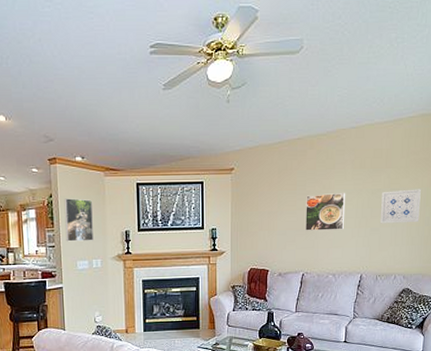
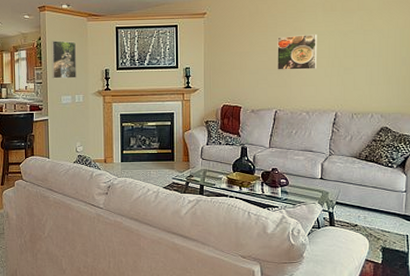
wall art: present [381,189,421,224] -> none [355,30,396,64]

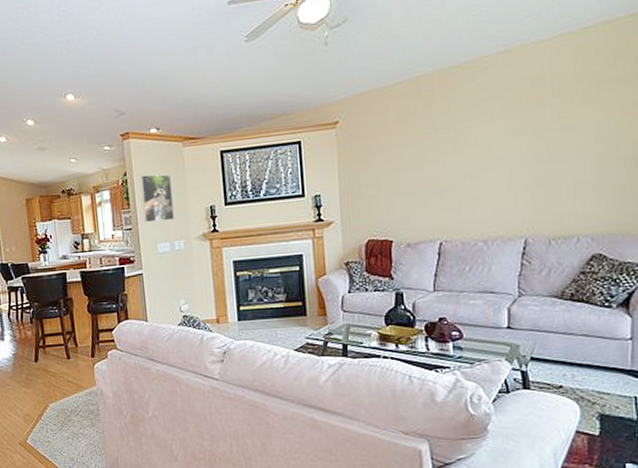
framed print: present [277,33,318,70] -> none [438,135,496,189]

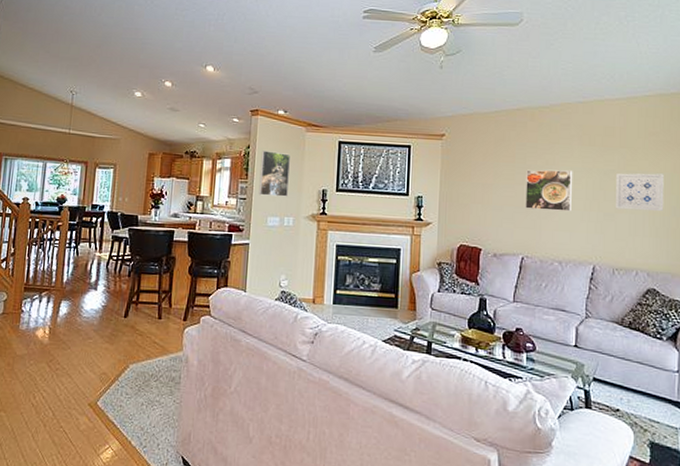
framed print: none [438,135,496,189] -> present [525,169,573,212]
wall art: none [549,120,610,171] -> present [616,173,664,212]

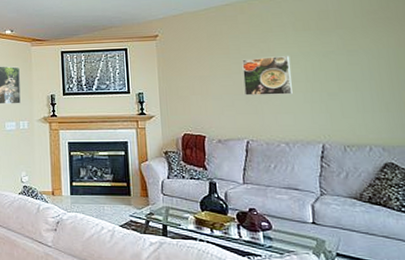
wall art: present [616,173,664,212] -> none [336,50,393,88]

